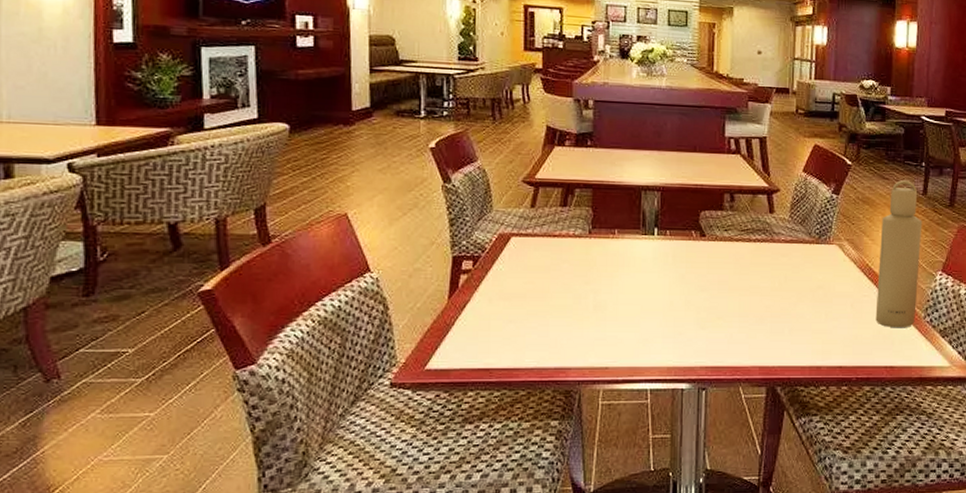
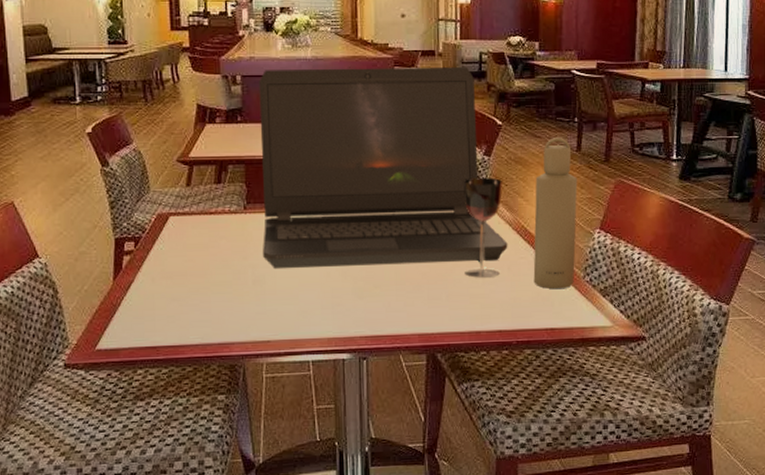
laptop computer: none [606,96,852,298] -> present [258,67,508,270]
wineglass: none [808,214,849,315] -> present [463,177,502,279]

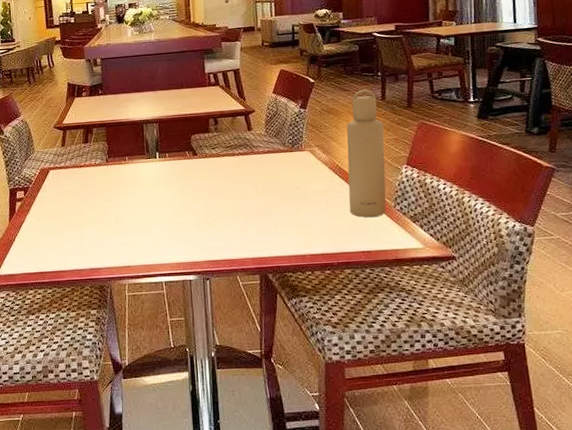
laptop computer: present [258,67,508,270] -> none [114,38,325,209]
wineglass: present [463,177,502,279] -> none [283,126,319,211]

